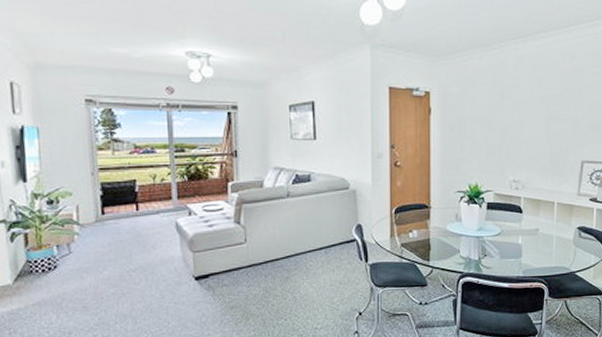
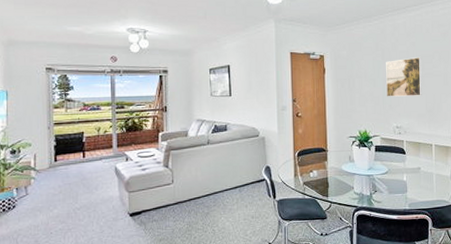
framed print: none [504,97,547,145] -> present [386,57,422,97]

